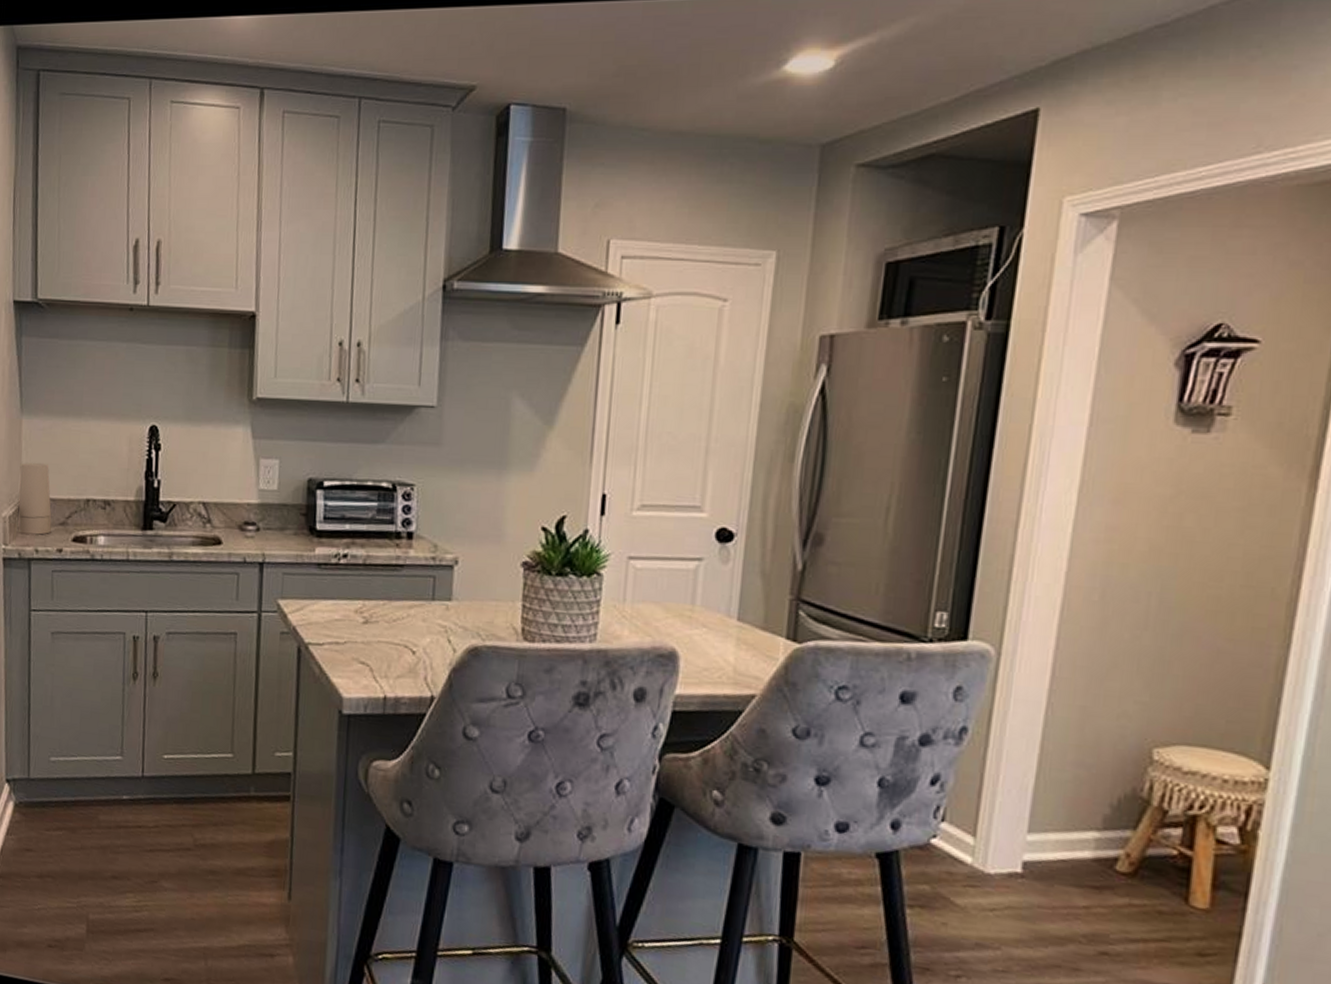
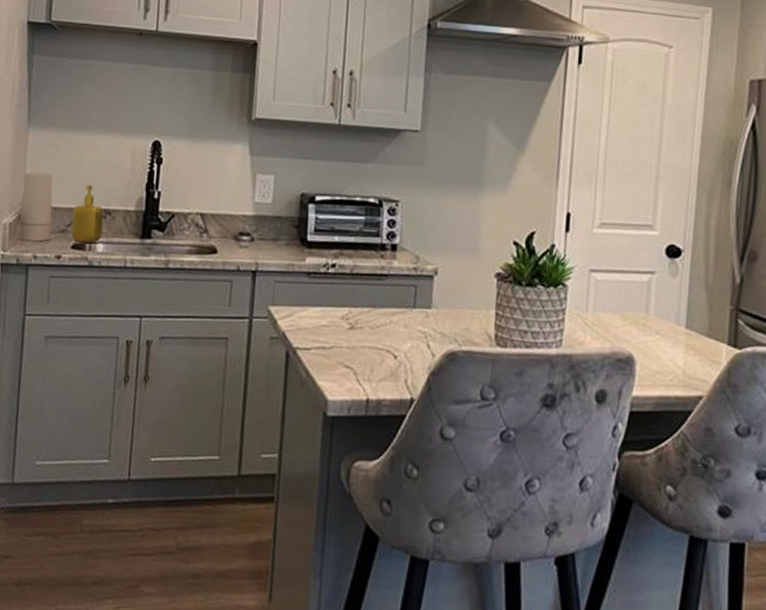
soap dispenser: none [71,473,103,536] -> present [71,184,104,243]

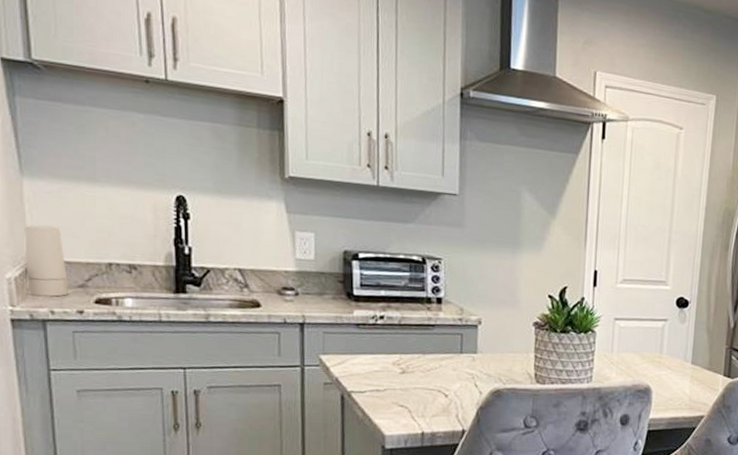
soap dispenser: present [71,184,104,243] -> none [91,238,130,298]

